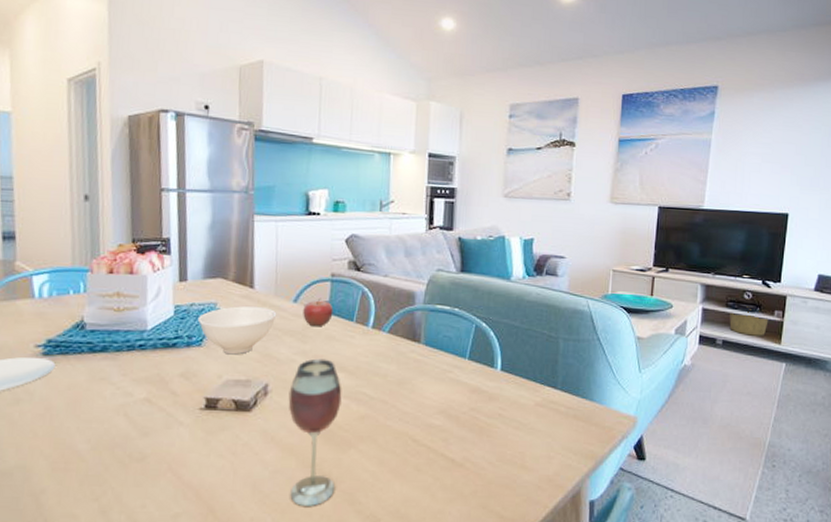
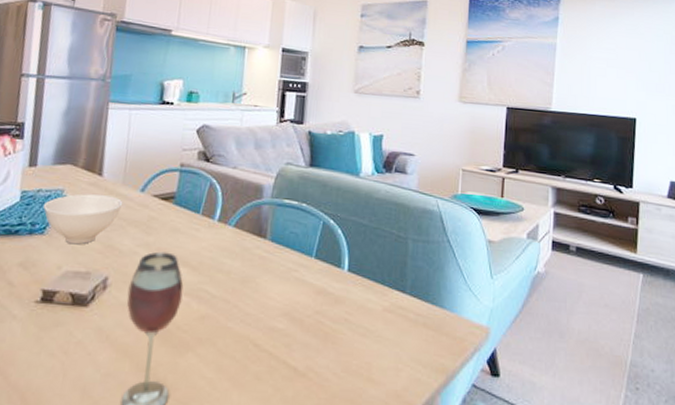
fruit: present [303,298,334,327] -> none [149,188,181,219]
basket: present [729,306,770,336] -> none [582,212,624,244]

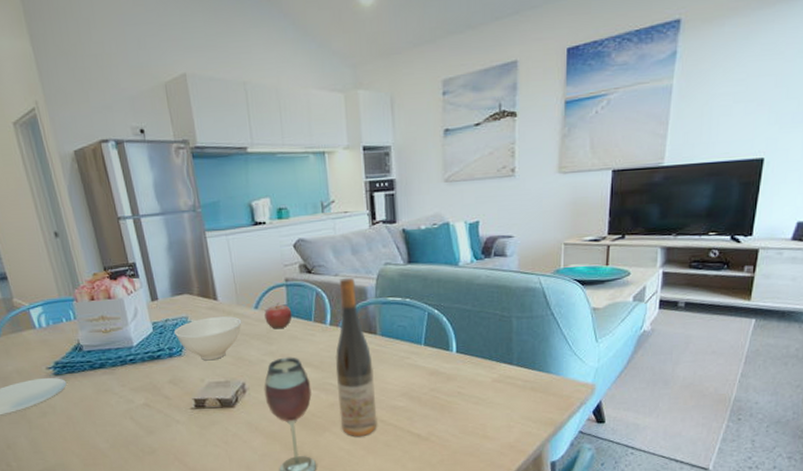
fruit: none [149,188,181,219] -> present [264,302,292,330]
wine bottle: none [207,171,257,362] -> present [335,277,378,436]

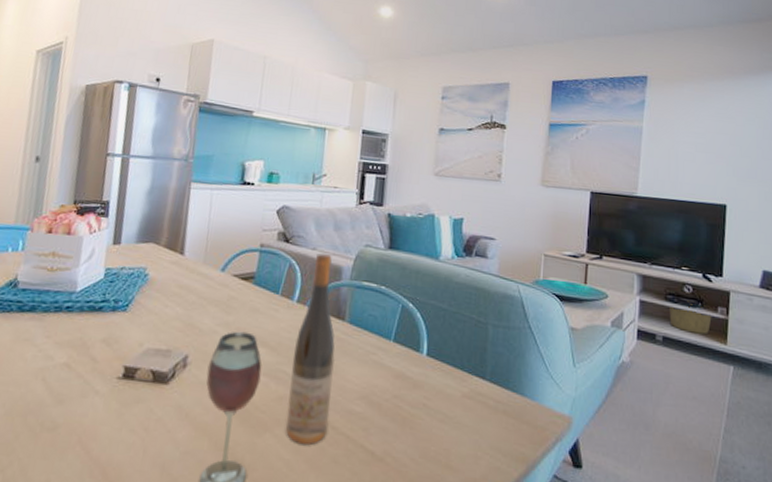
bowl: present [174,316,242,361] -> none [126,272,204,323]
fruit: present [264,302,292,330] -> none [229,268,260,299]
basket: none [693,264,739,295] -> present [669,301,713,335]

